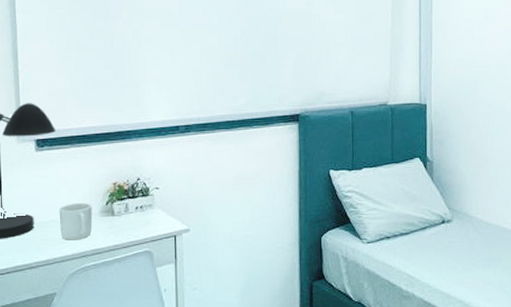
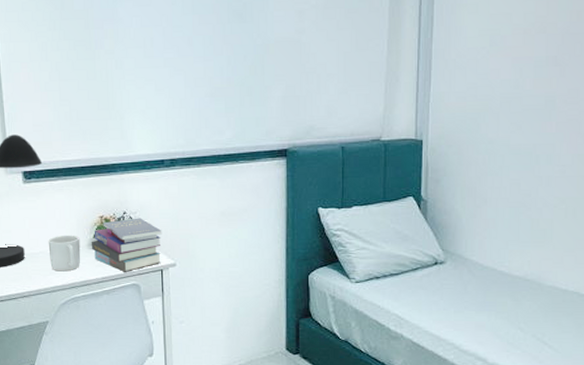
books: none [104,184,176,239] -> present [92,218,162,272]

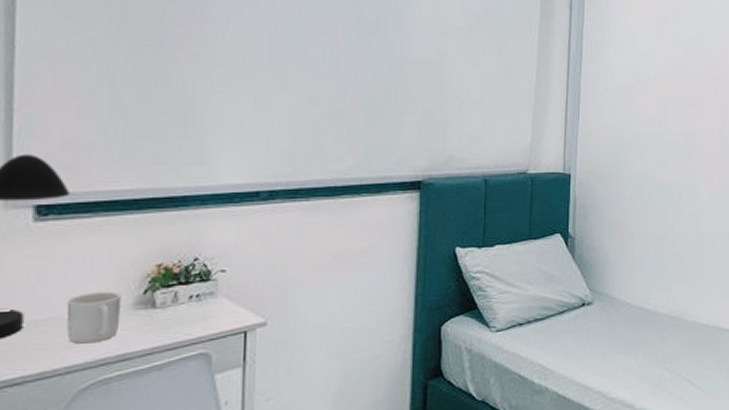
books: present [92,218,162,272] -> none [140,265,250,338]

